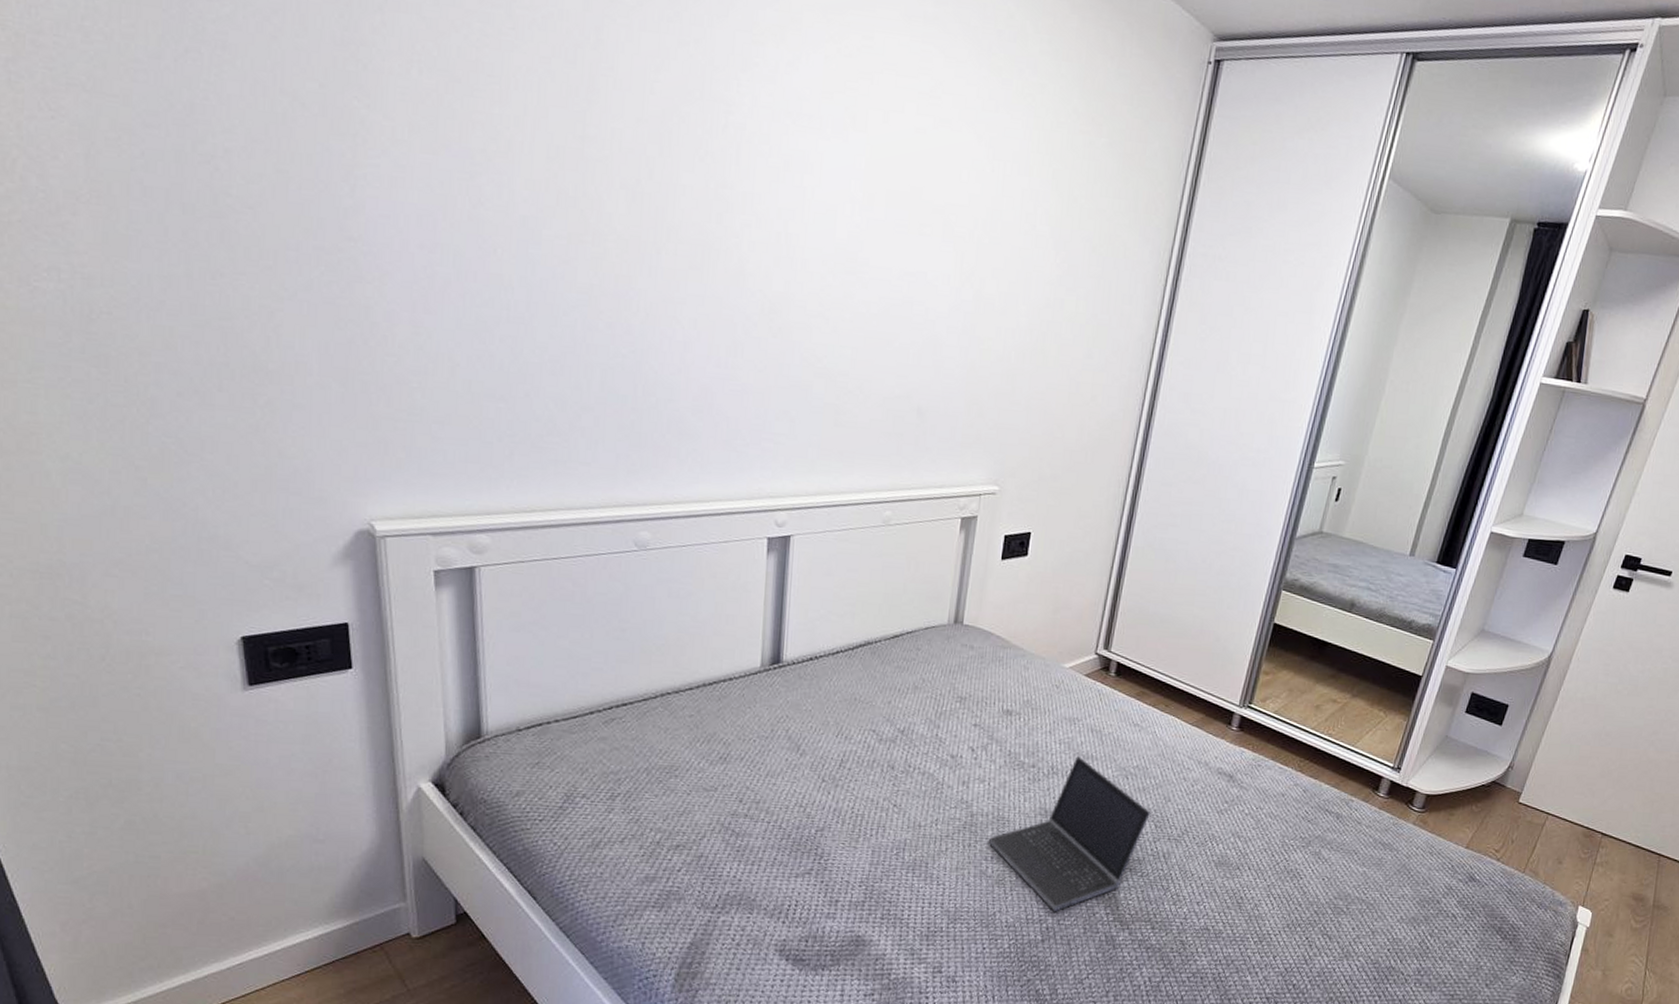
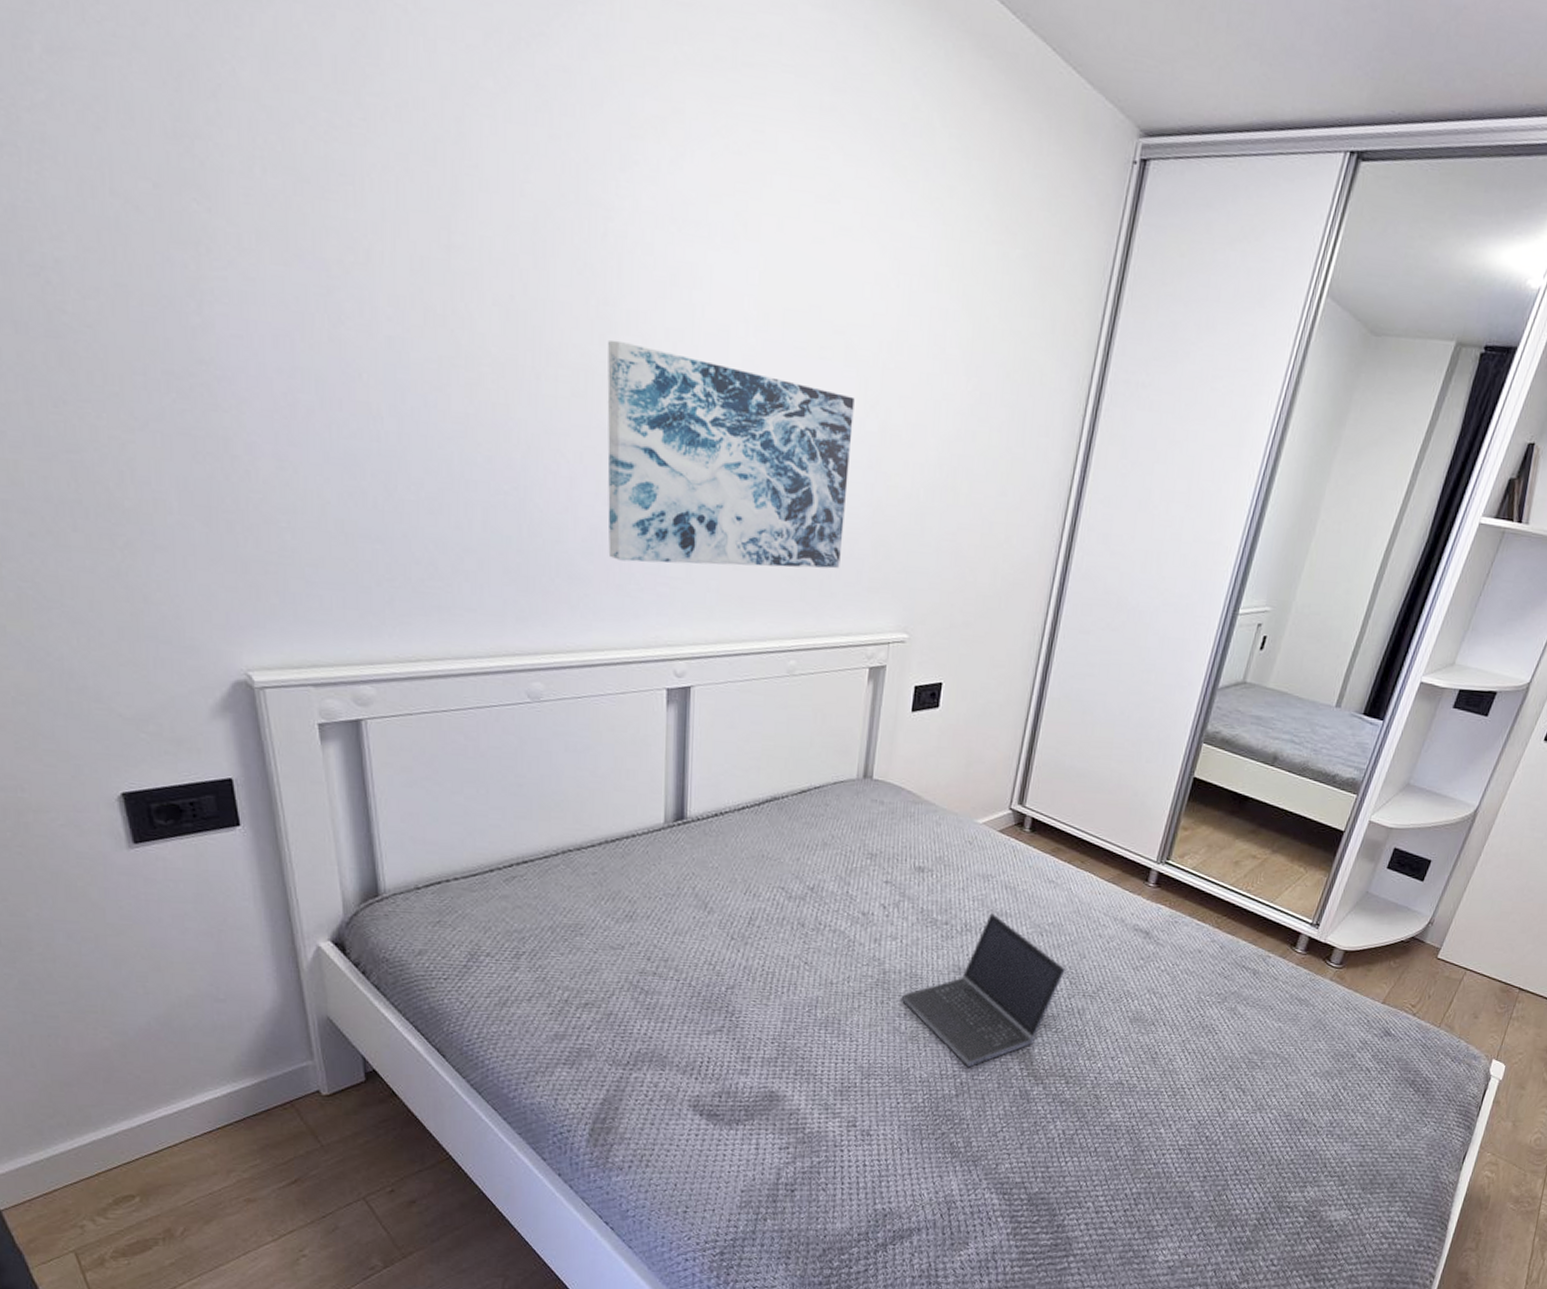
wall art: none [717,218,951,426] -> present [607,339,855,569]

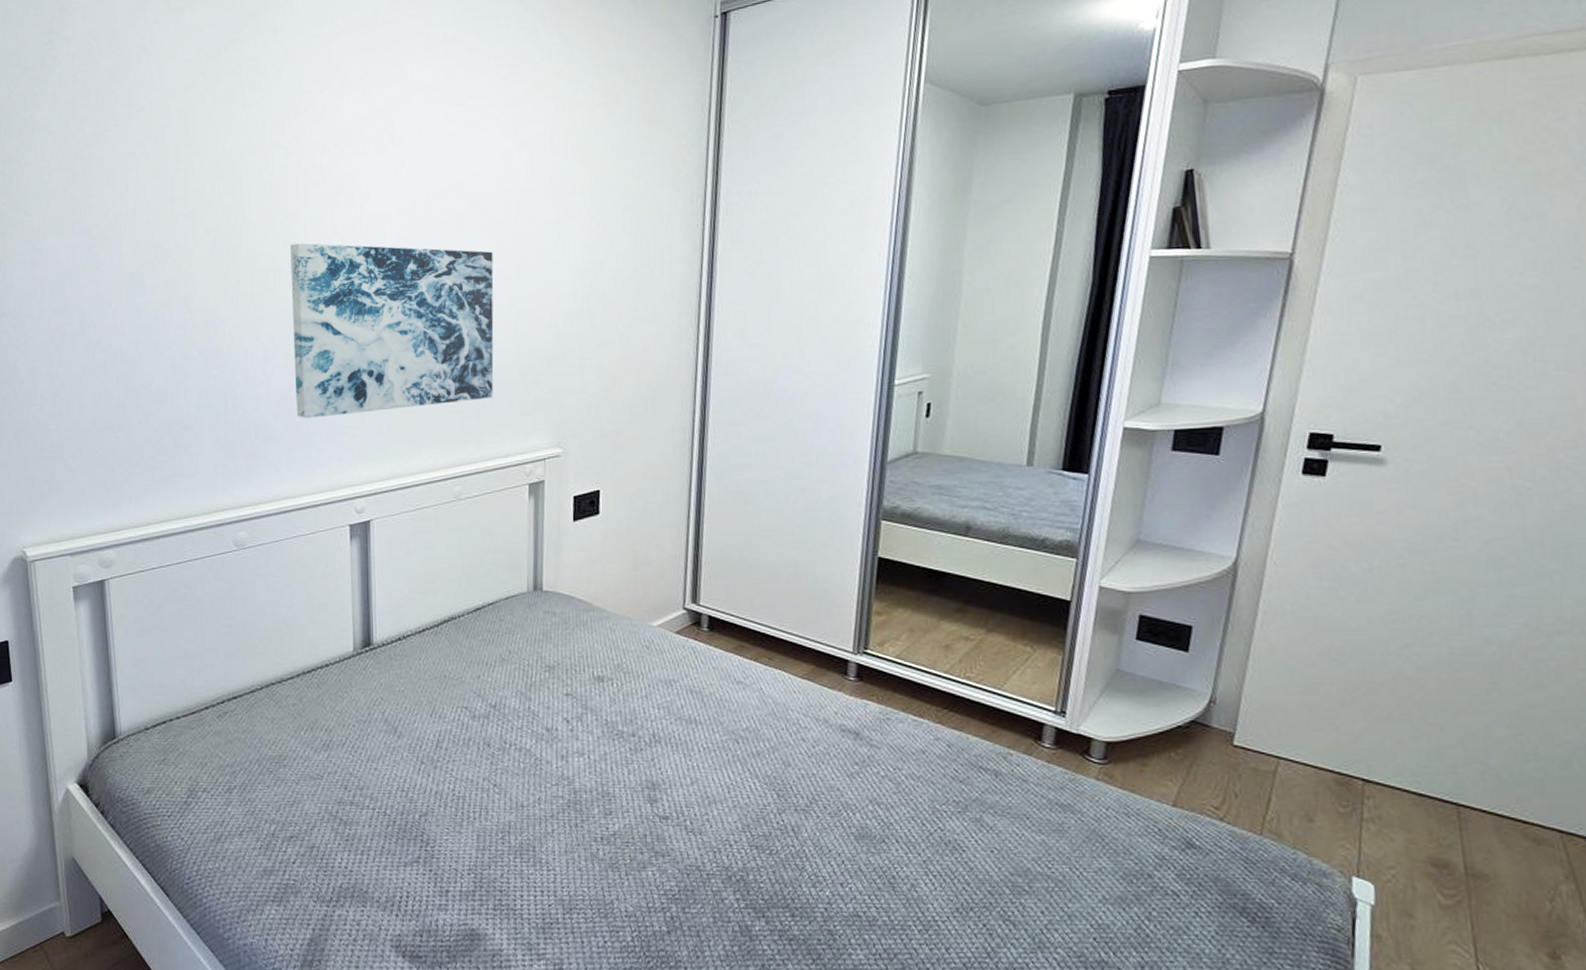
laptop computer: present [901,912,1066,1068] -> none [595,720,771,899]

